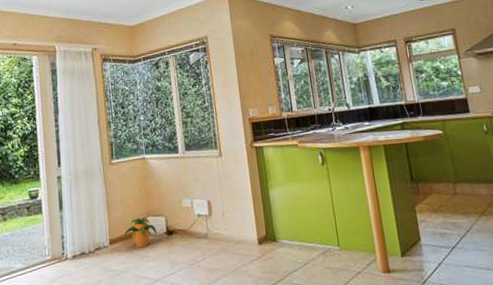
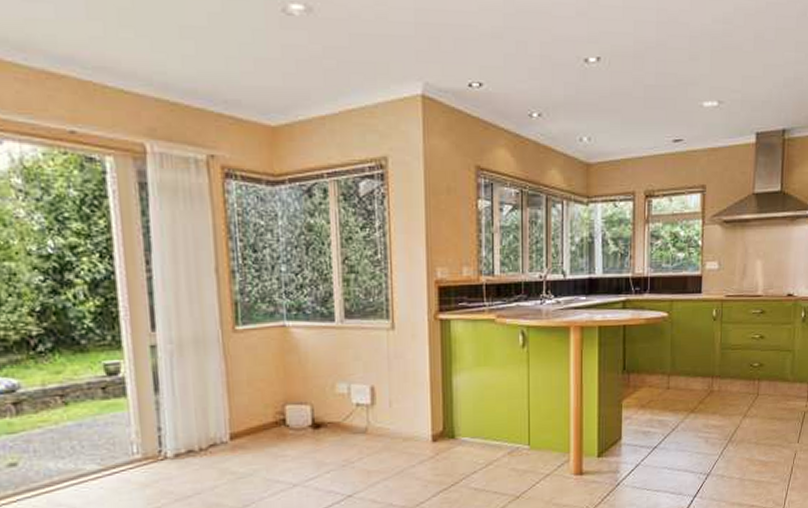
potted plant: present [124,217,157,248] -> none [251,405,299,444]

